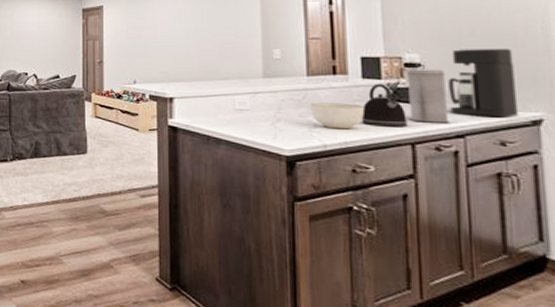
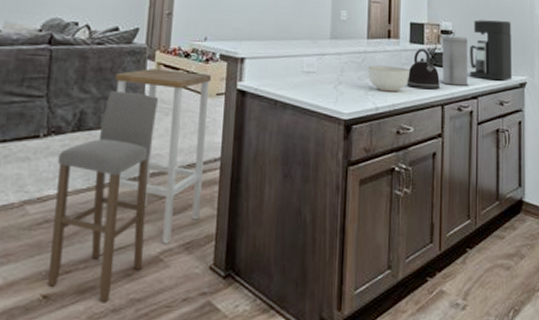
bar stool: none [22,127,97,294] -> present [48,91,158,303]
bar stool: none [60,108,143,254] -> present [114,69,212,244]

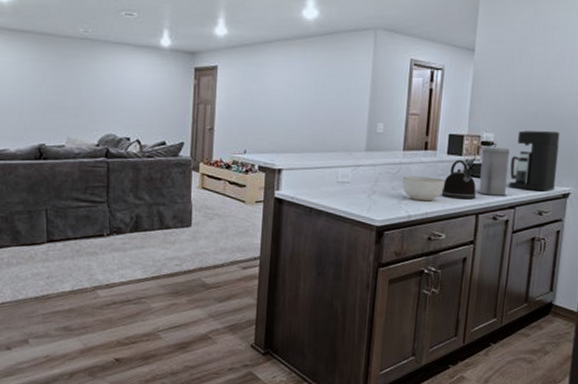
bar stool: present [48,91,158,303] -> none [119,198,203,368]
bar stool: present [114,69,212,244] -> none [164,179,251,325]

